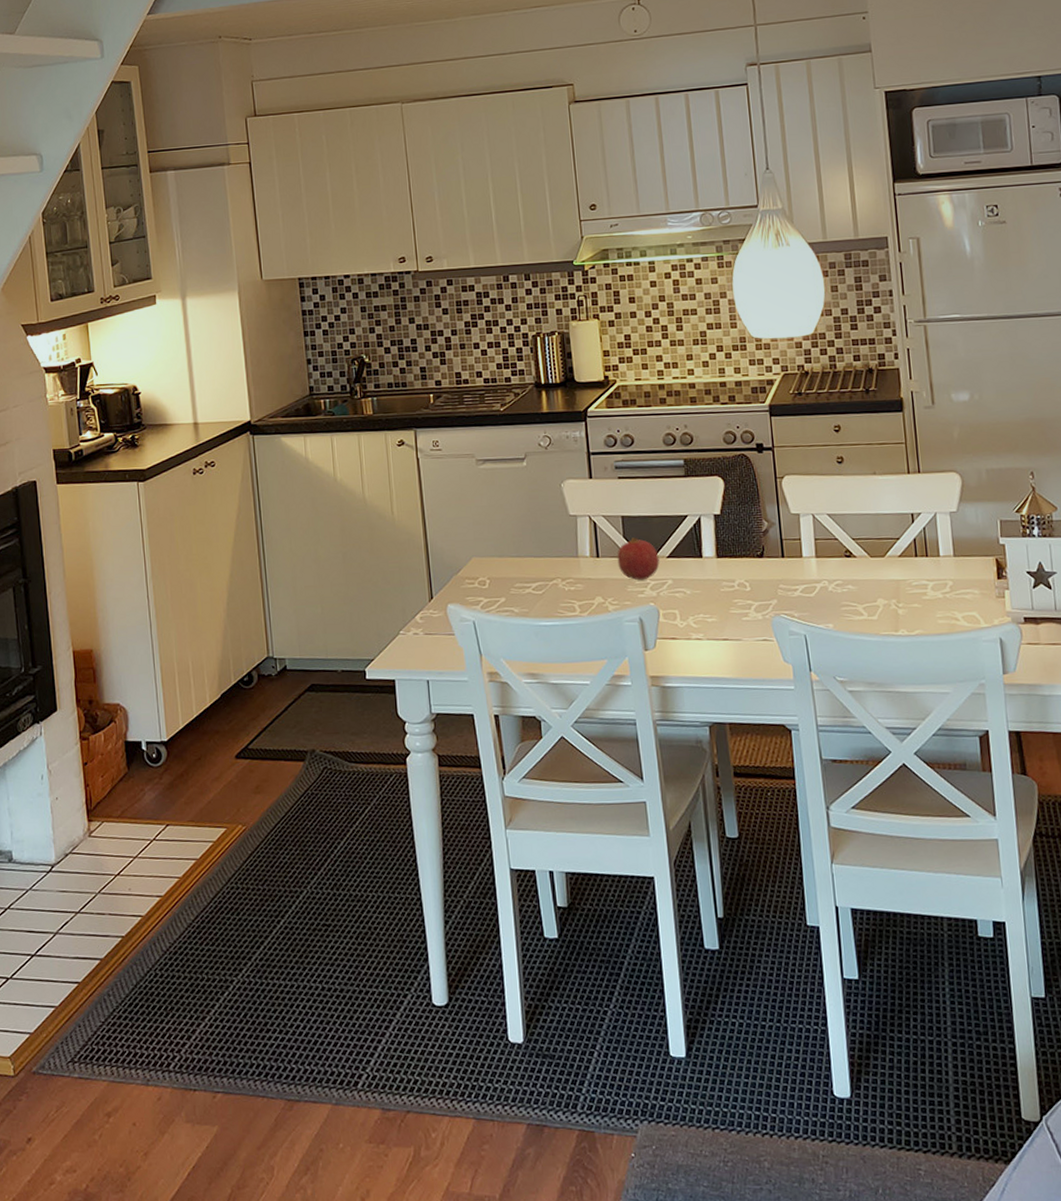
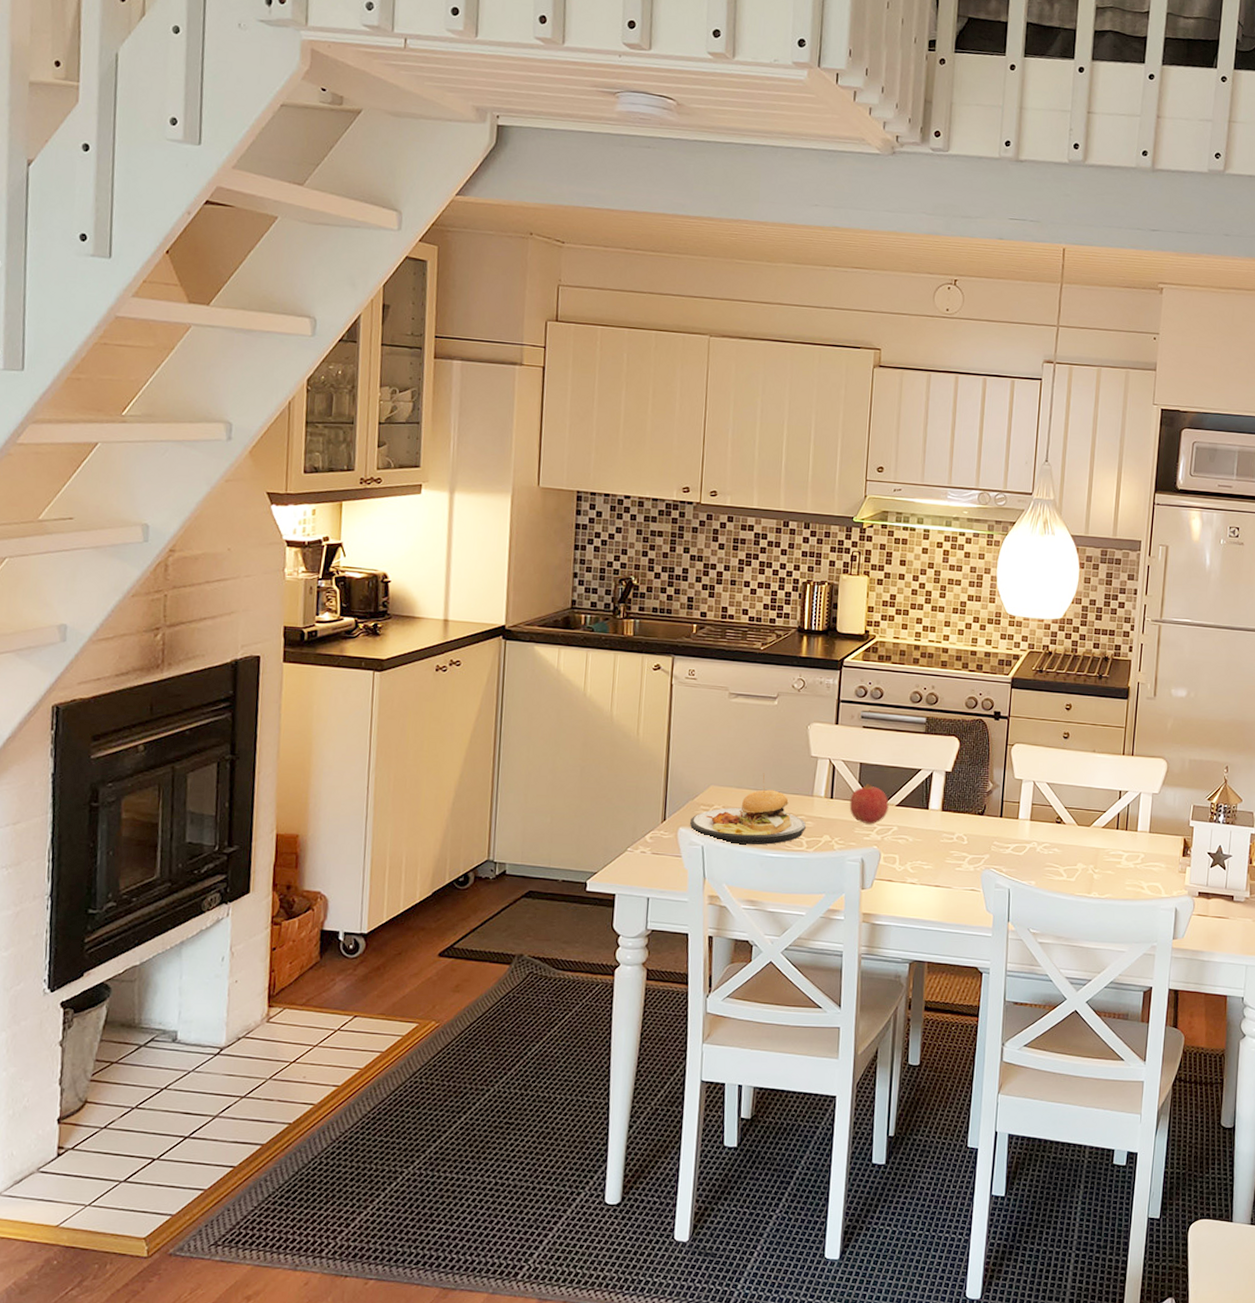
plate: none [457,538,576,617] -> present [690,773,806,845]

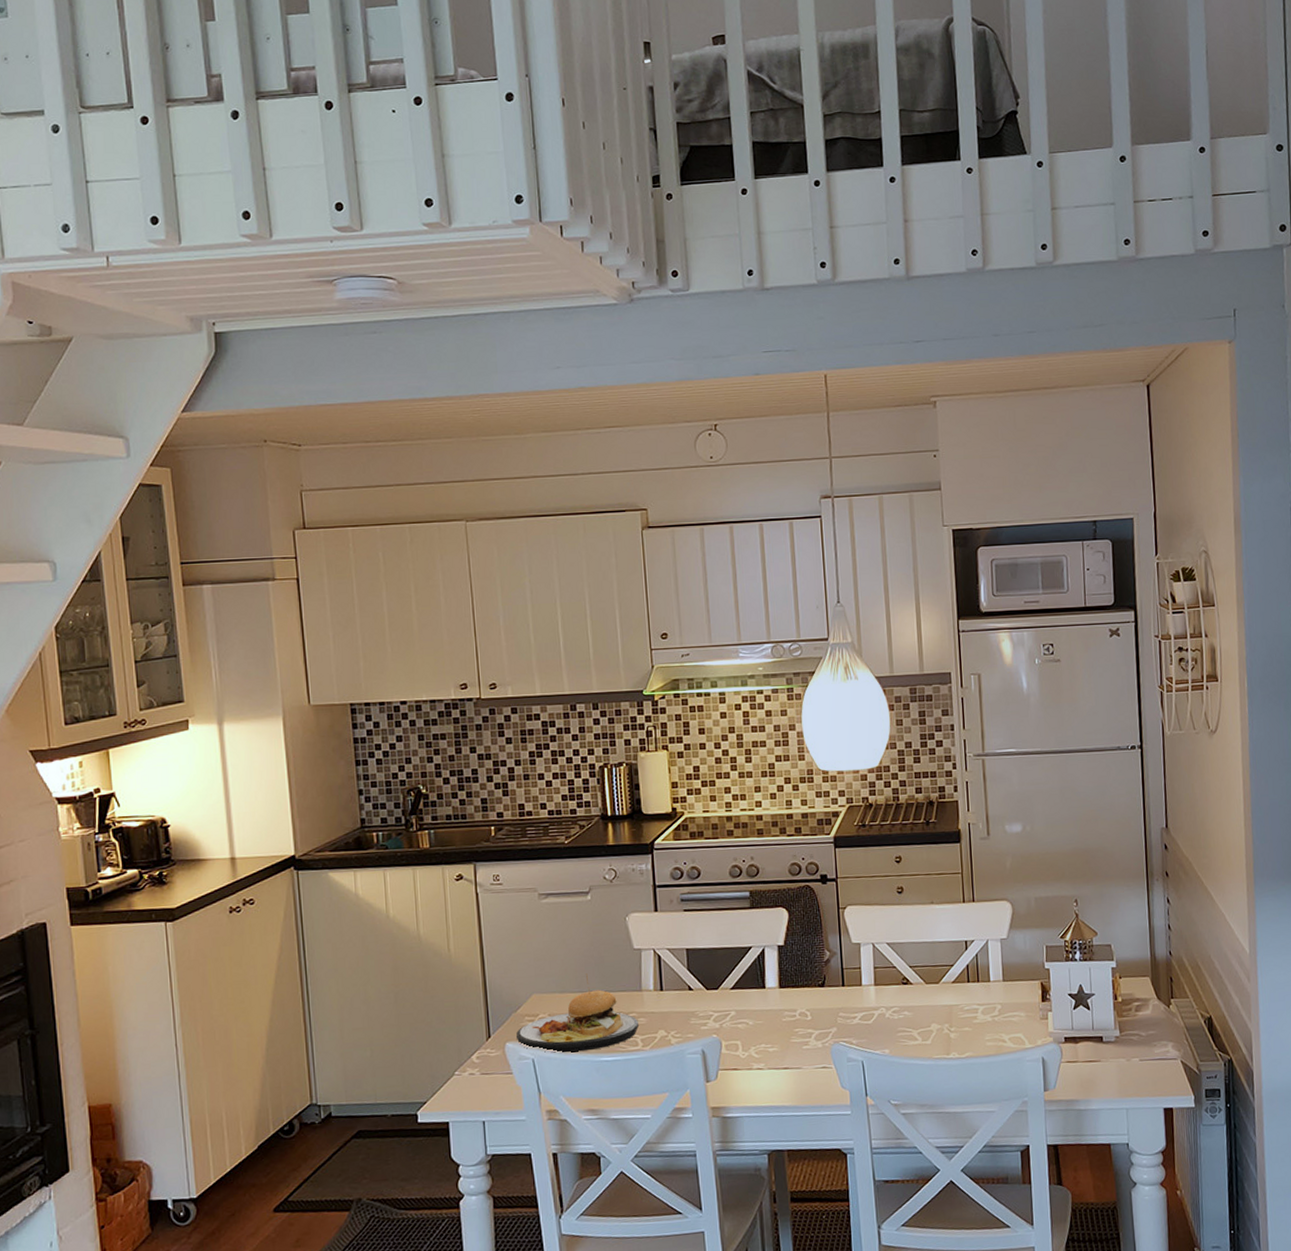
fruit: present [849,784,889,825] -> none [681,970,723,1013]

